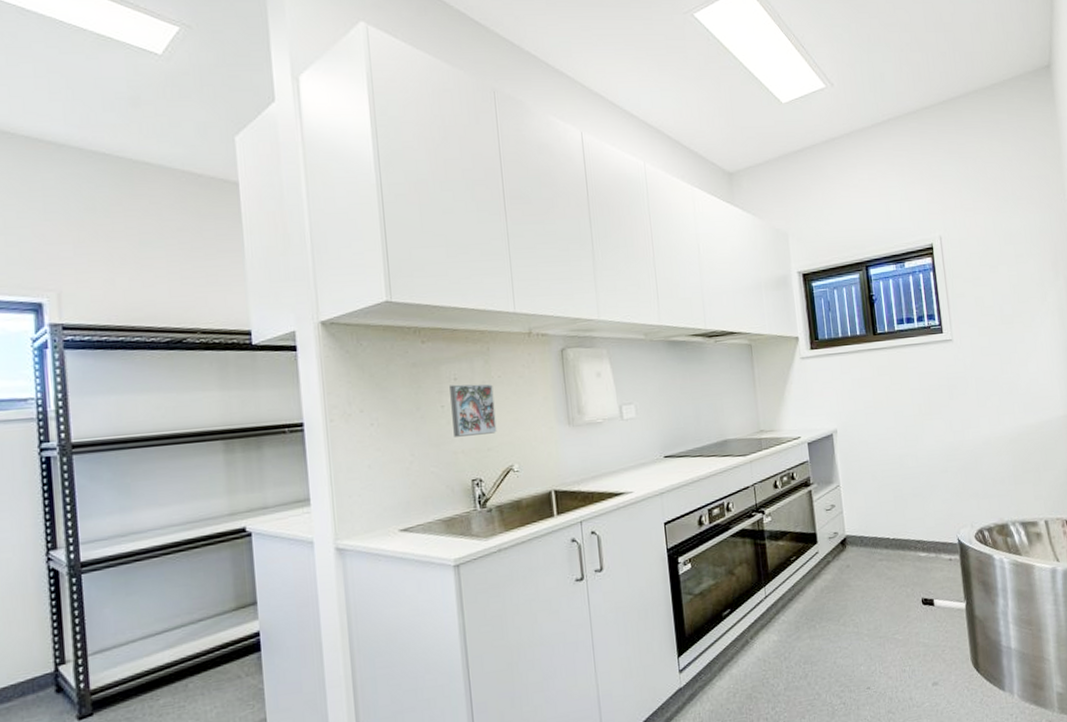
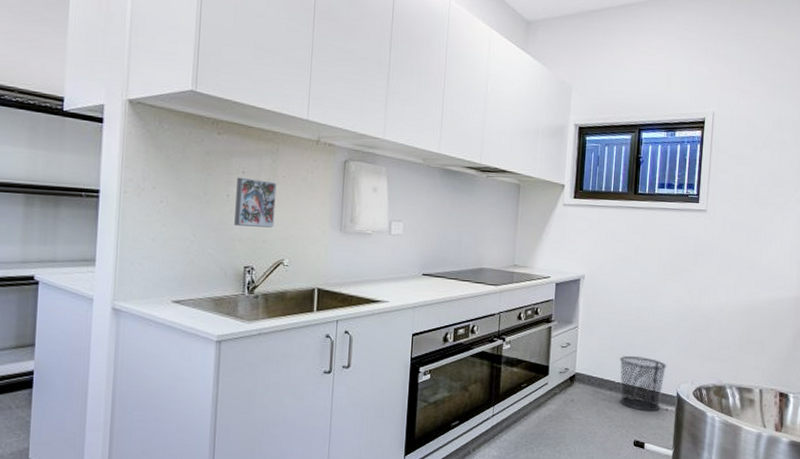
waste bin: none [890,506,943,566] -> present [619,356,667,412]

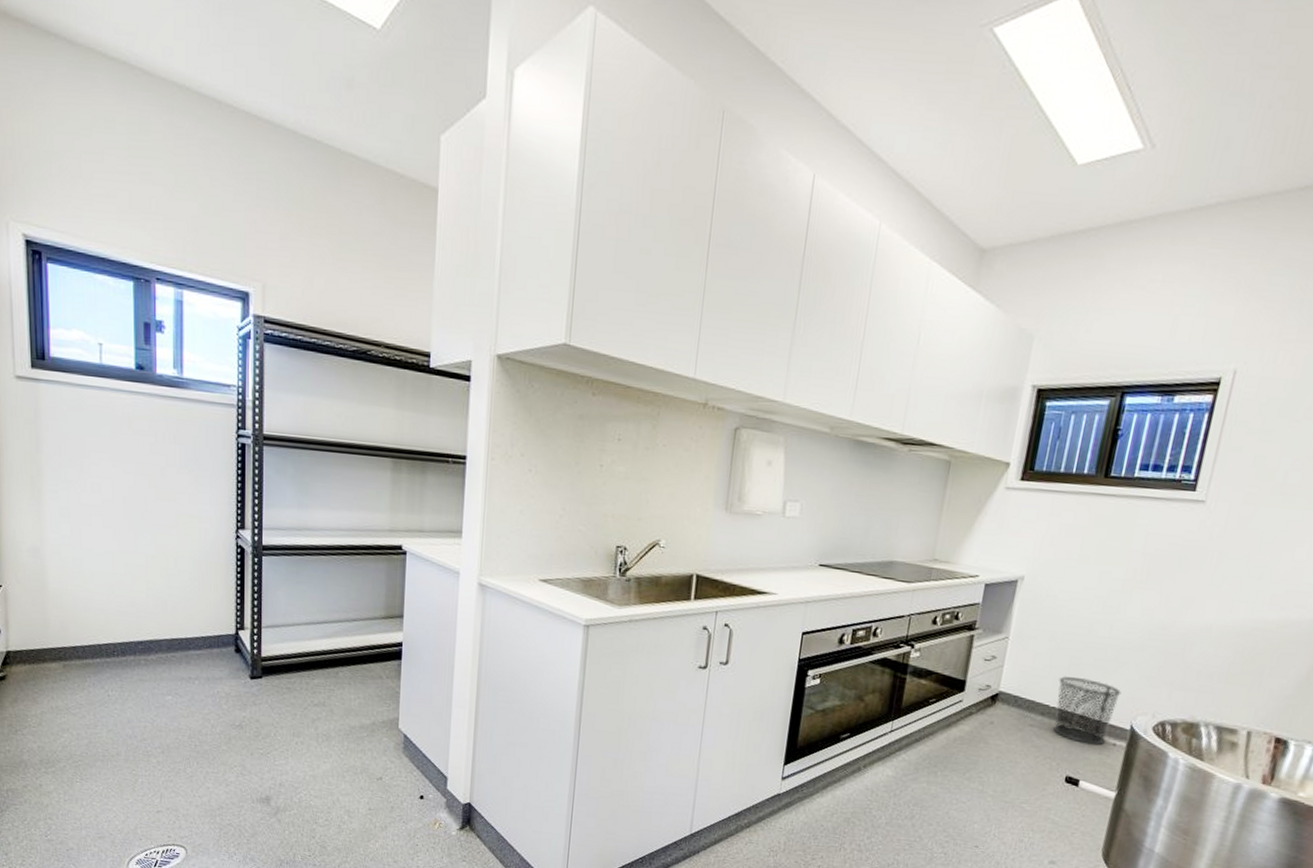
decorative tile: present [234,177,277,228] -> none [607,445,656,504]

